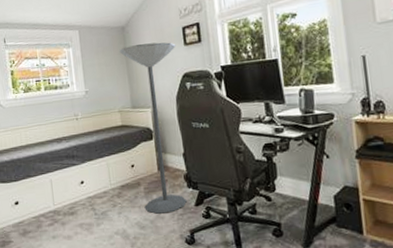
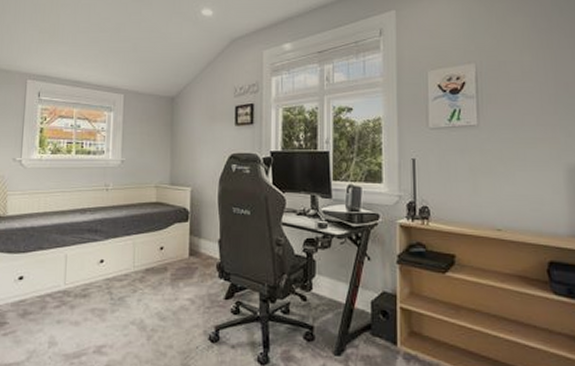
floor lamp: present [119,42,188,214] -> none [165,118,227,305]

